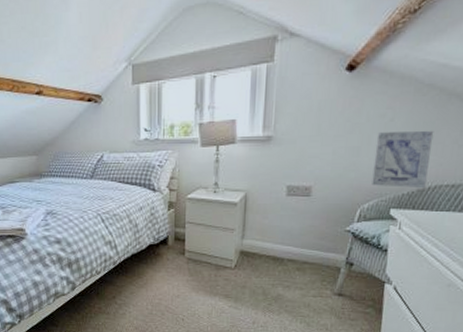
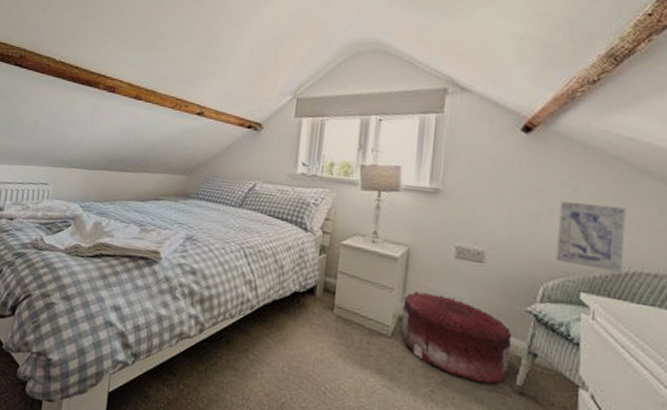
pouf: none [242,228,334,292] -> present [400,290,512,384]

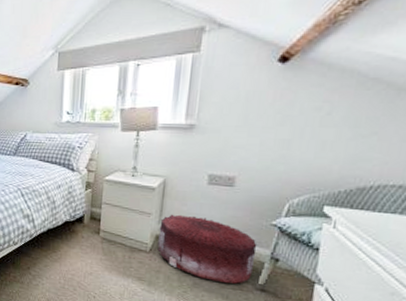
wall art: present [556,201,627,273] -> none [303,125,379,186]

